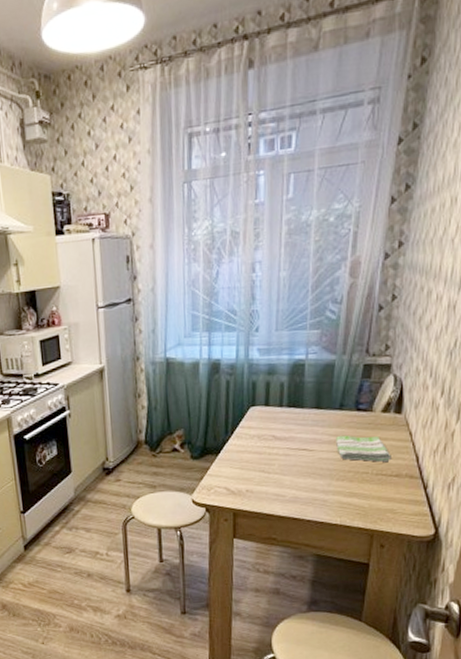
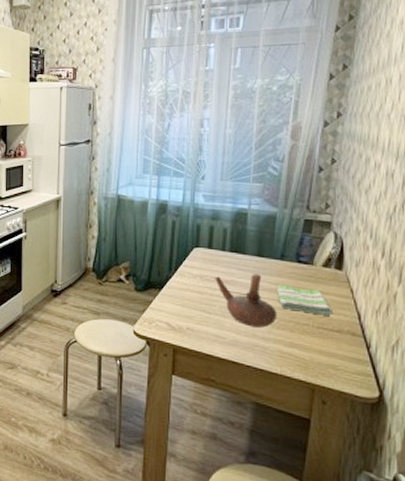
teapot: none [273,427,337,482] -> present [215,274,277,328]

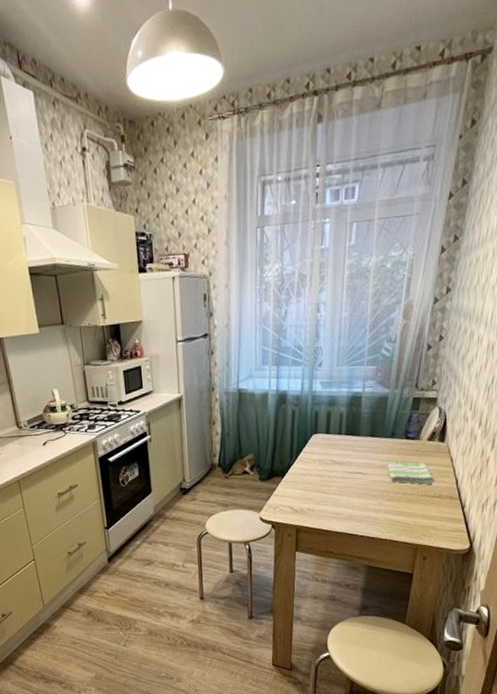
teapot: present [215,274,277,328] -> none [332,453,387,502]

